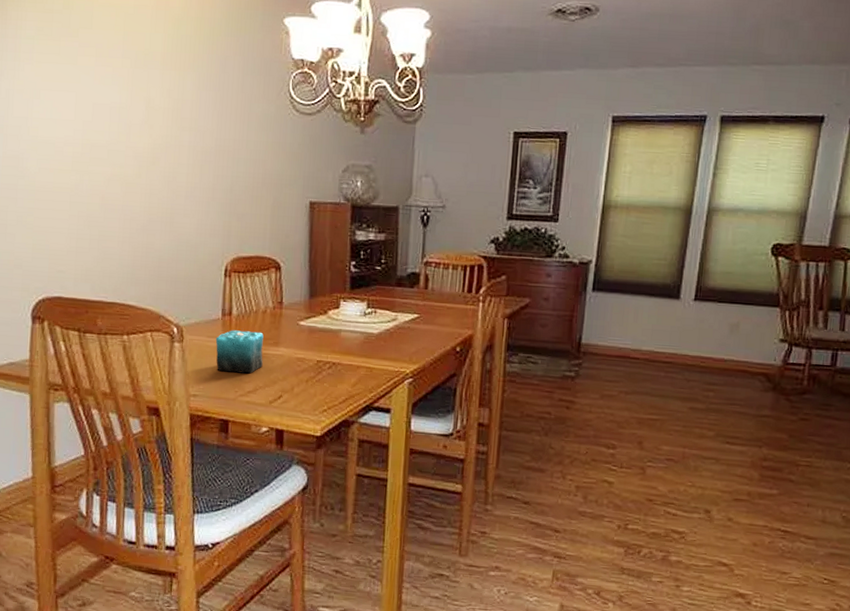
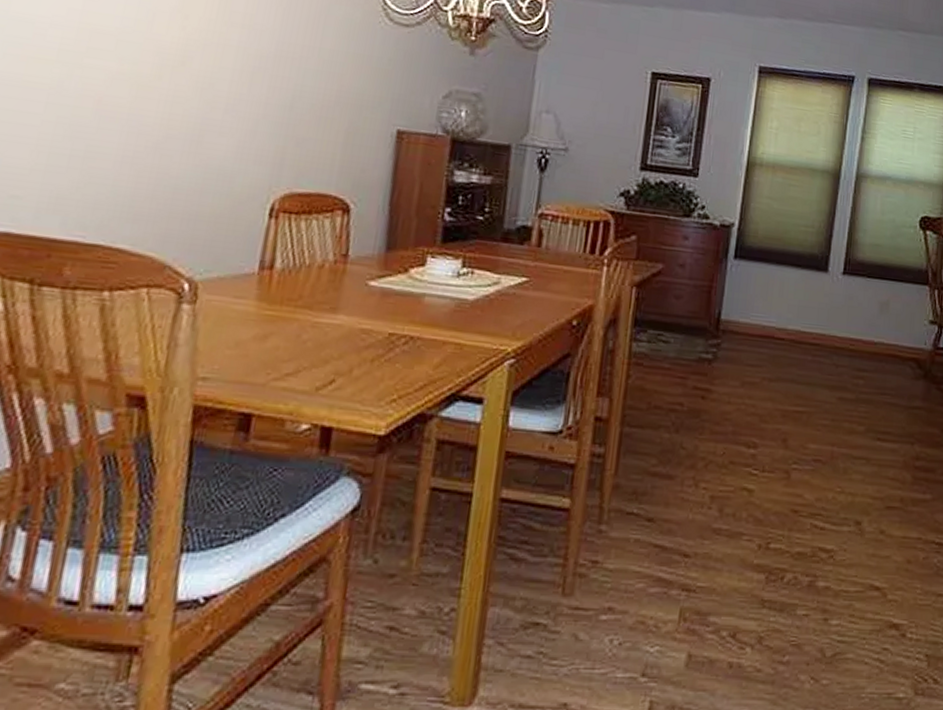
candle: present [215,328,264,374] -> none [242,287,317,350]

